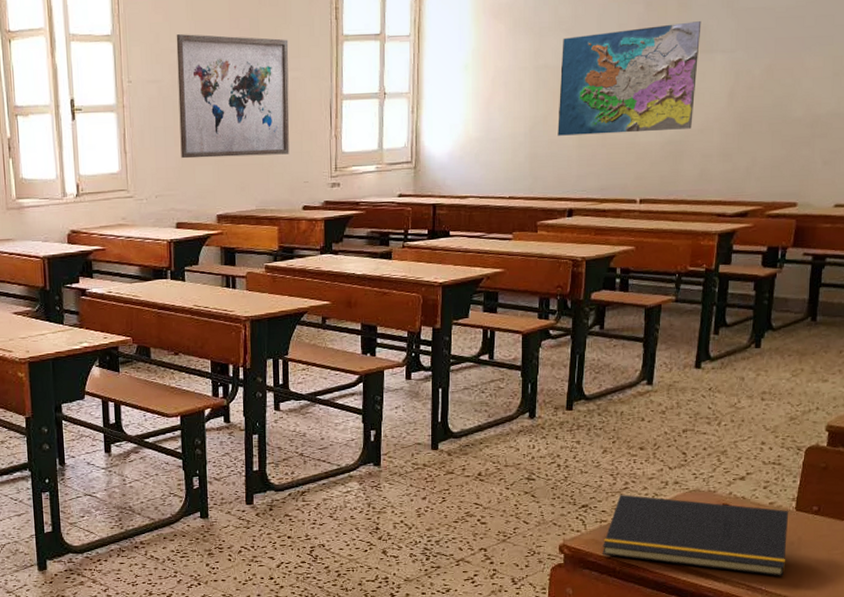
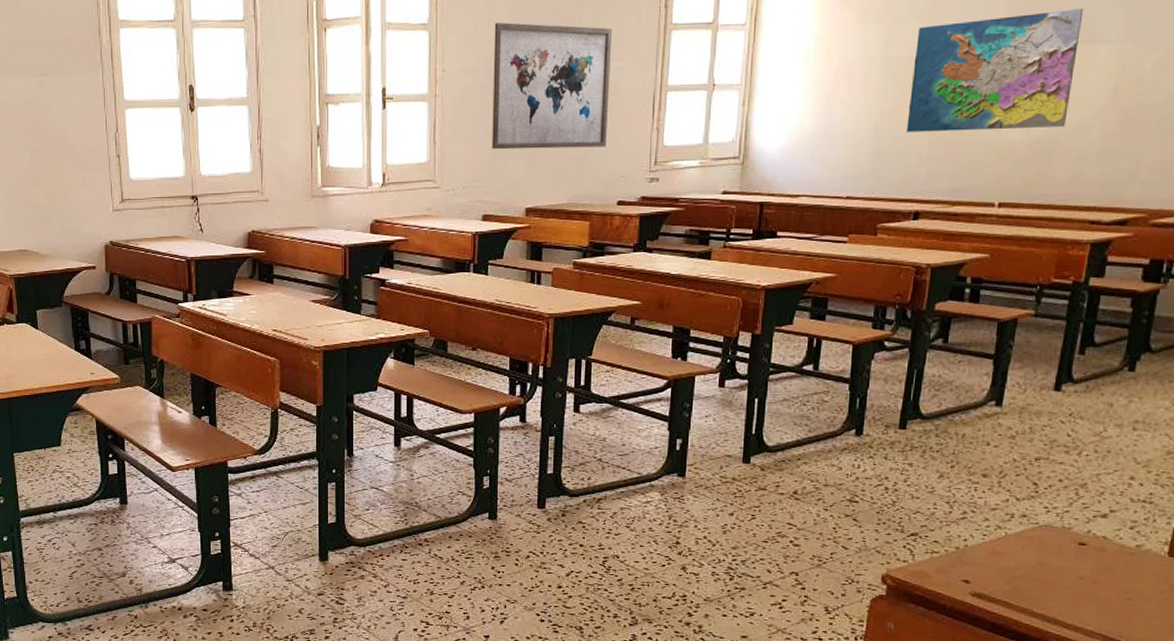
notepad: present [603,494,789,576] -> none [932,525,1160,629]

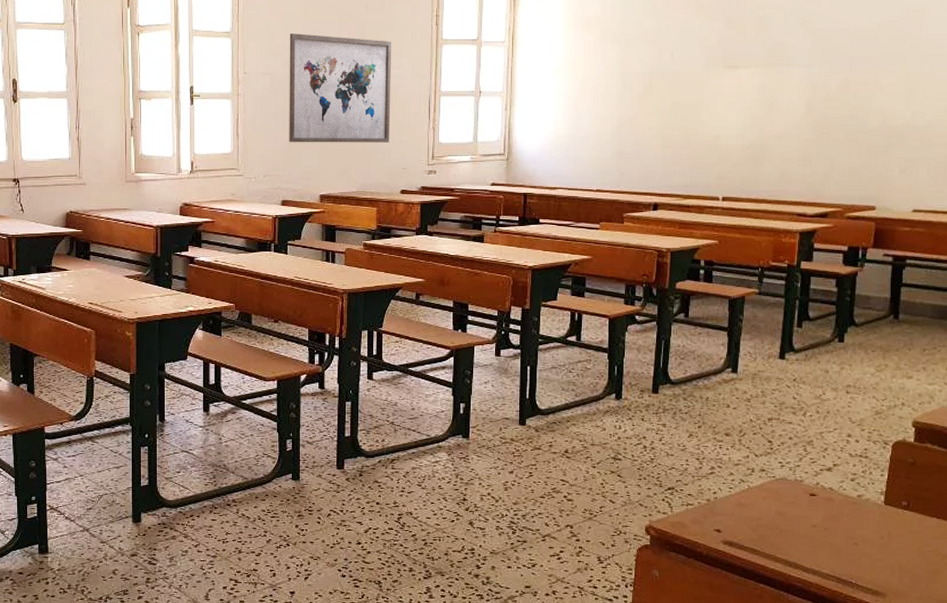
map: present [906,9,1084,132] -> none [643,38,779,136]

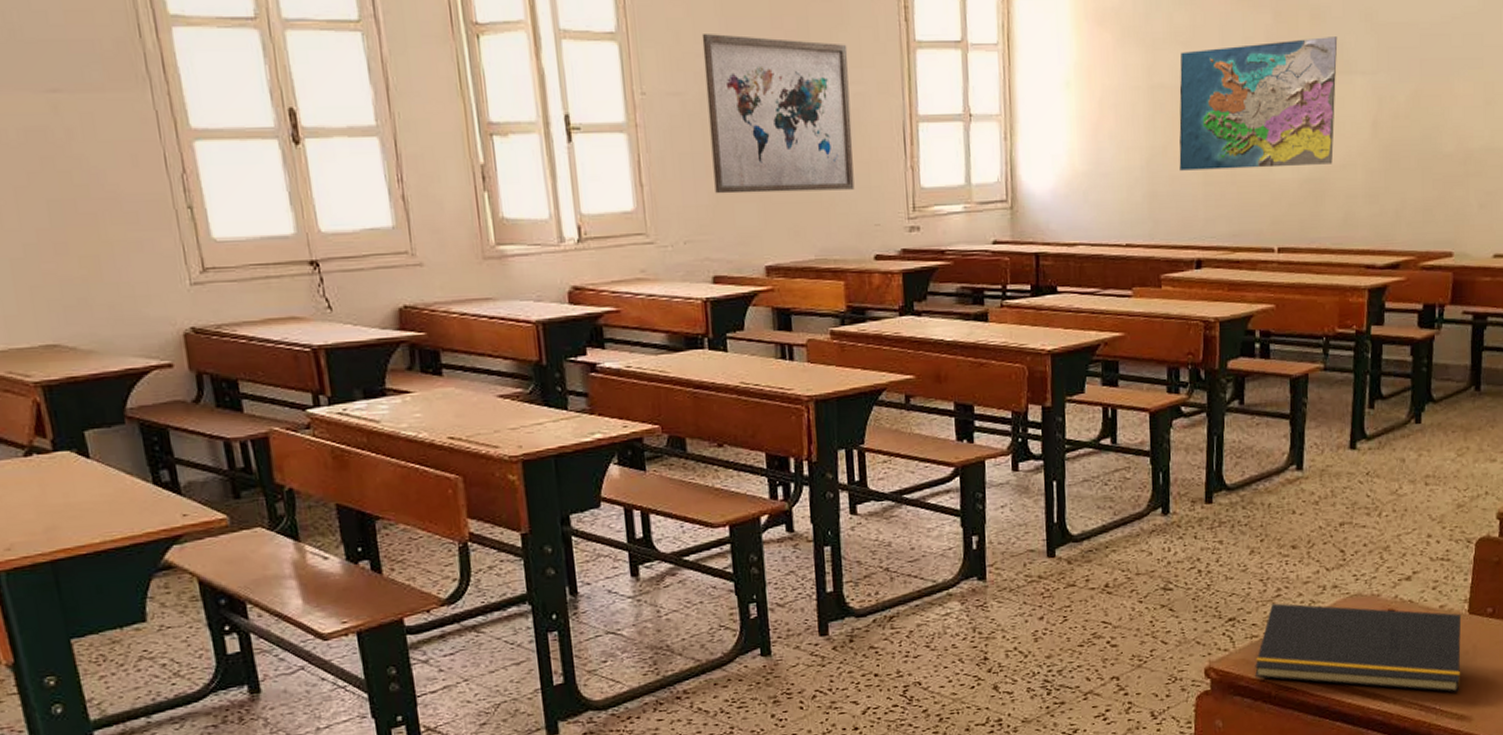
map: none [643,38,779,136] -> present [1179,37,1338,171]
notepad: none [689,479,878,570] -> present [1255,603,1462,692]

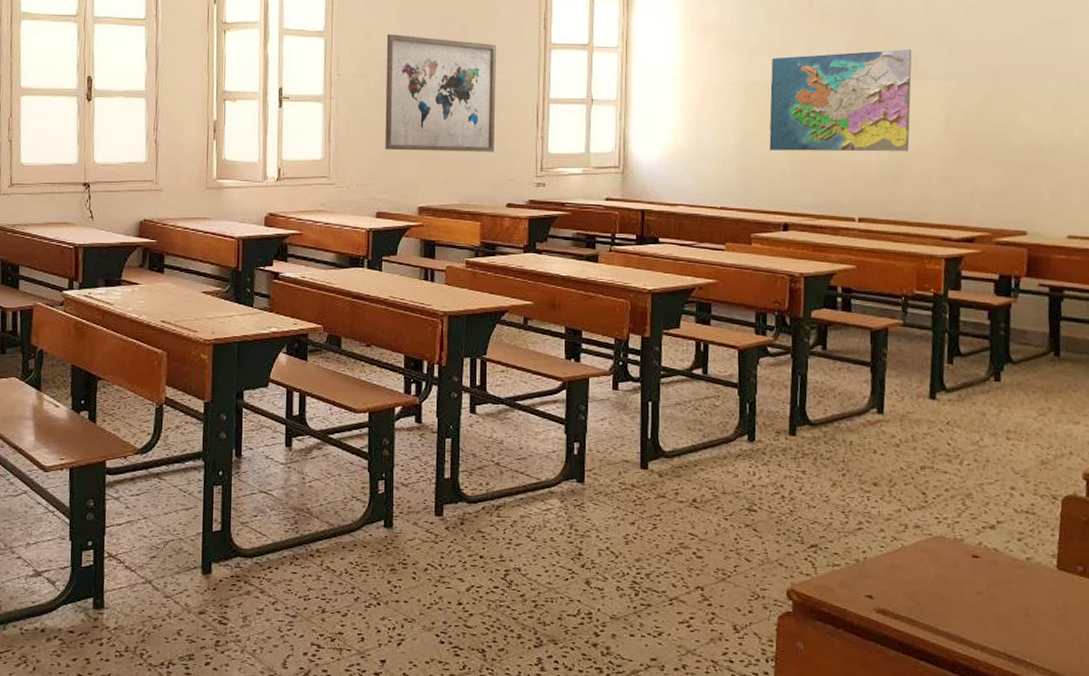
notepad: present [1255,603,1462,692] -> none [837,536,1051,647]

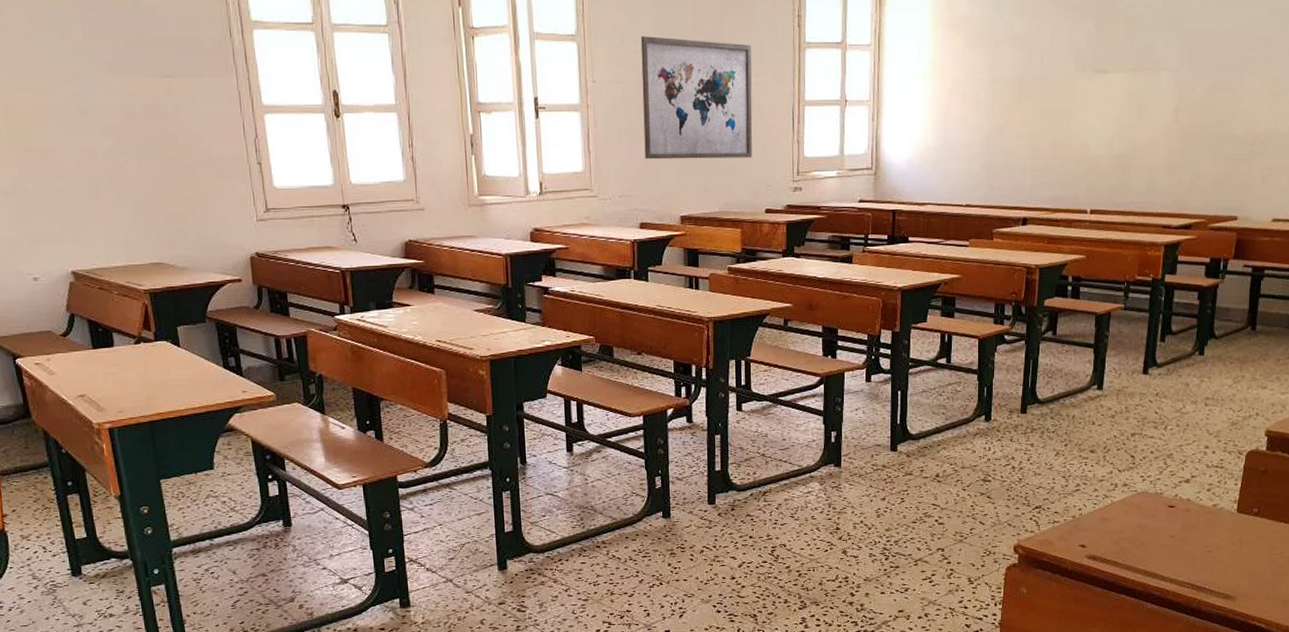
map: present [769,49,912,152] -> none [1012,40,1148,147]

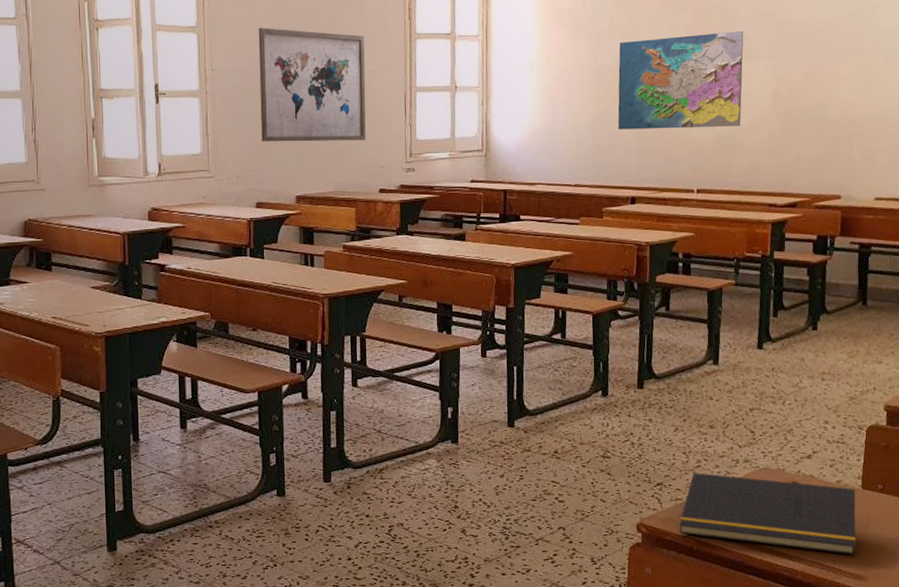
map: none [1012,40,1148,147] -> present [618,31,744,130]
notepad: none [1055,496,1231,576] -> present [679,473,856,555]

